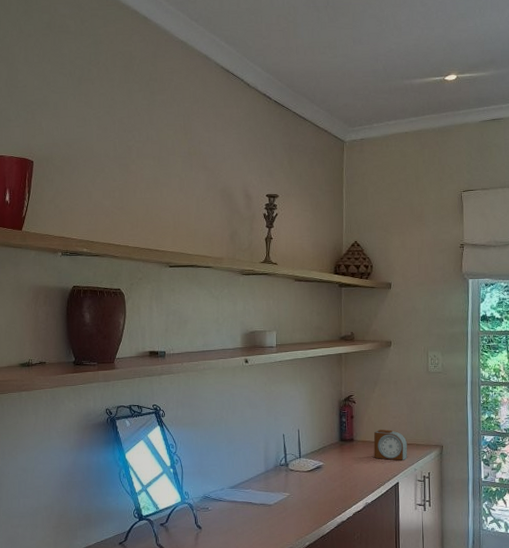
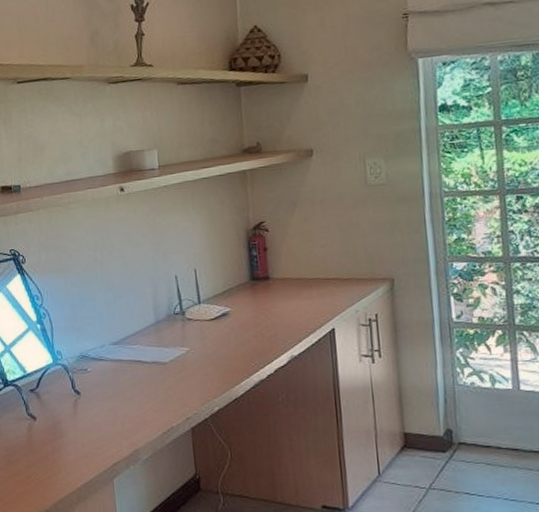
alarm clock: present [373,429,408,461] -> none [296,262,345,301]

